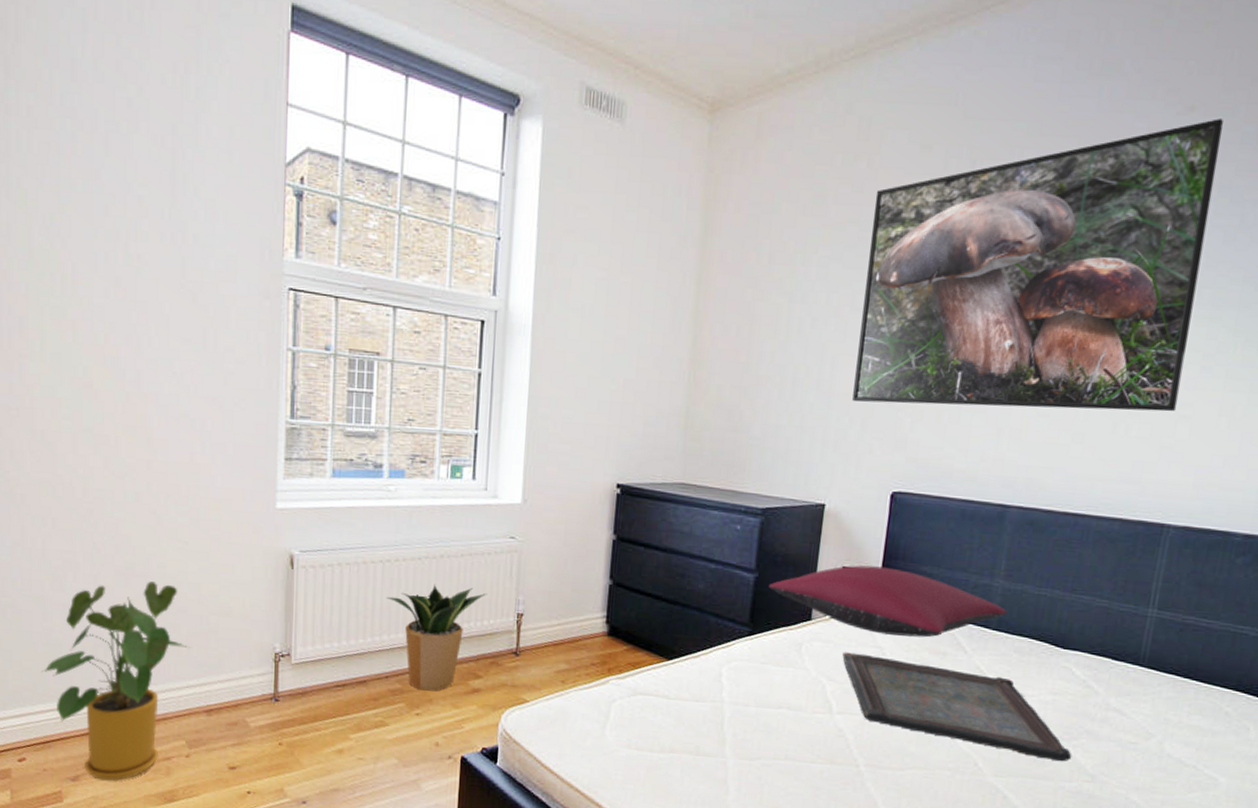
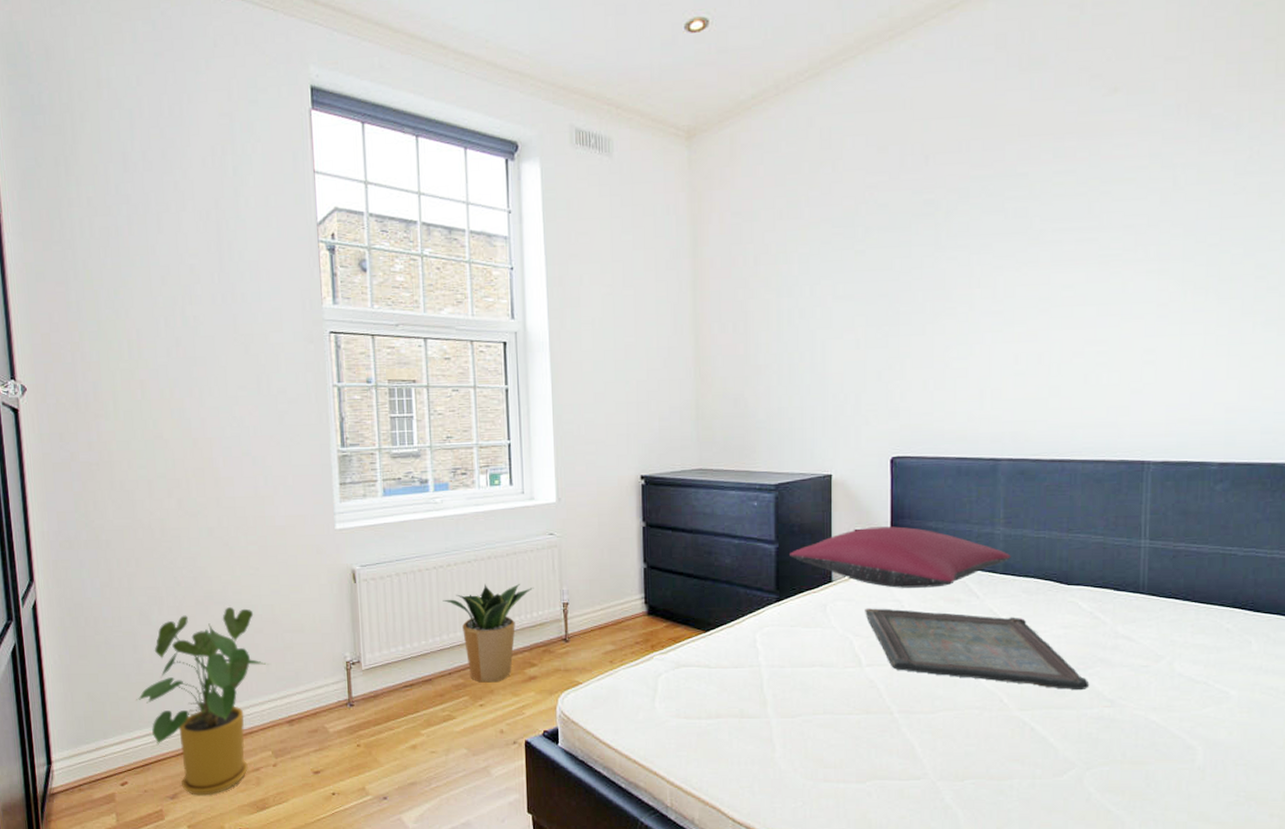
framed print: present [852,118,1224,412] -> none [843,96,1146,380]

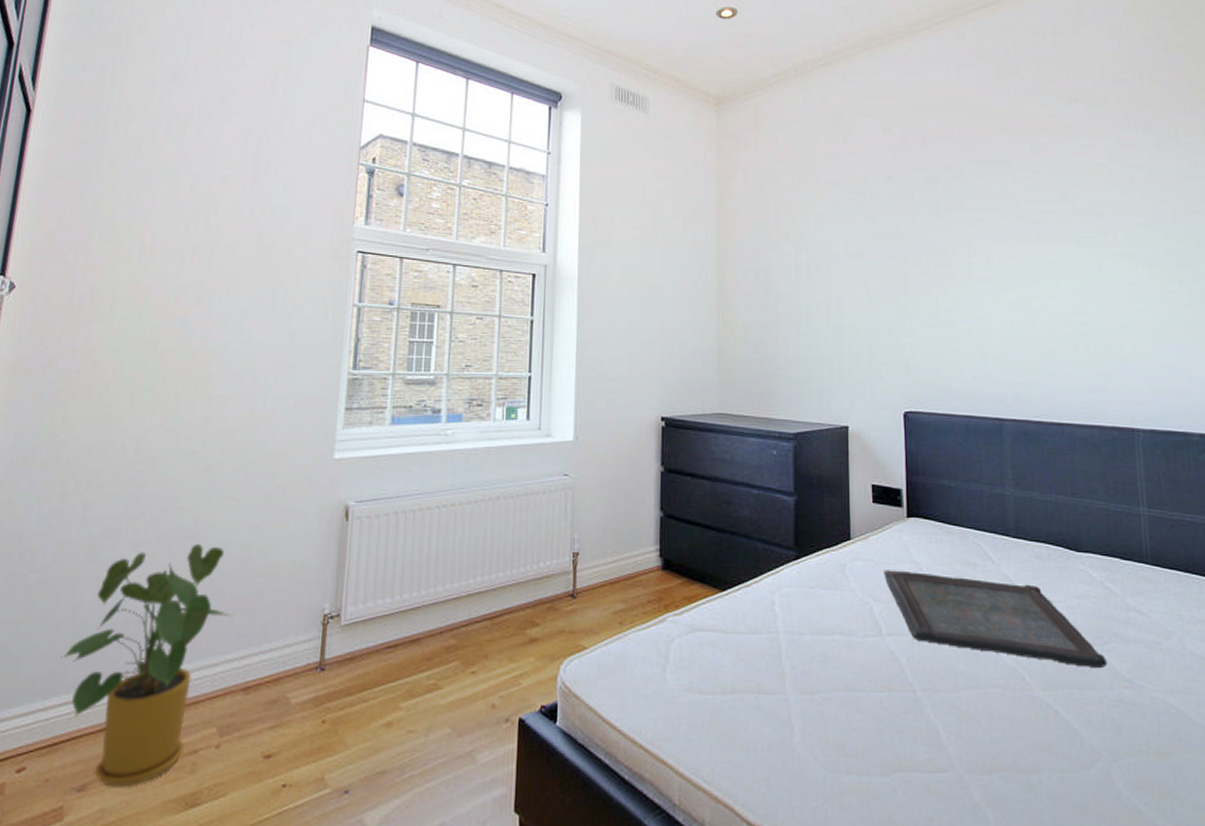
potted plant: present [443,583,534,683] -> none [442,527,543,645]
pillow: present [790,526,1011,588] -> none [808,482,1022,550]

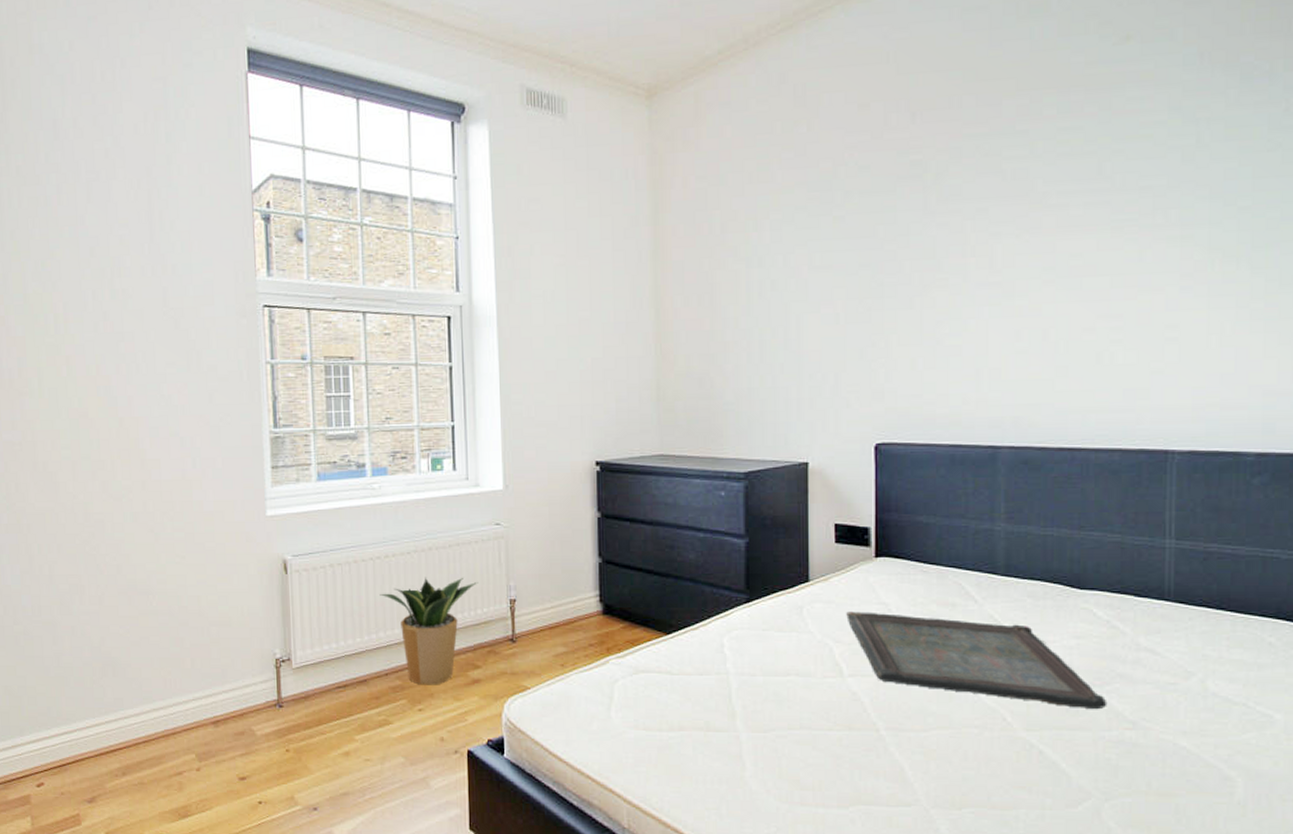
house plant: present [60,544,233,787] -> none [54,598,194,800]
potted plant: none [442,527,543,645] -> present [379,577,479,685]

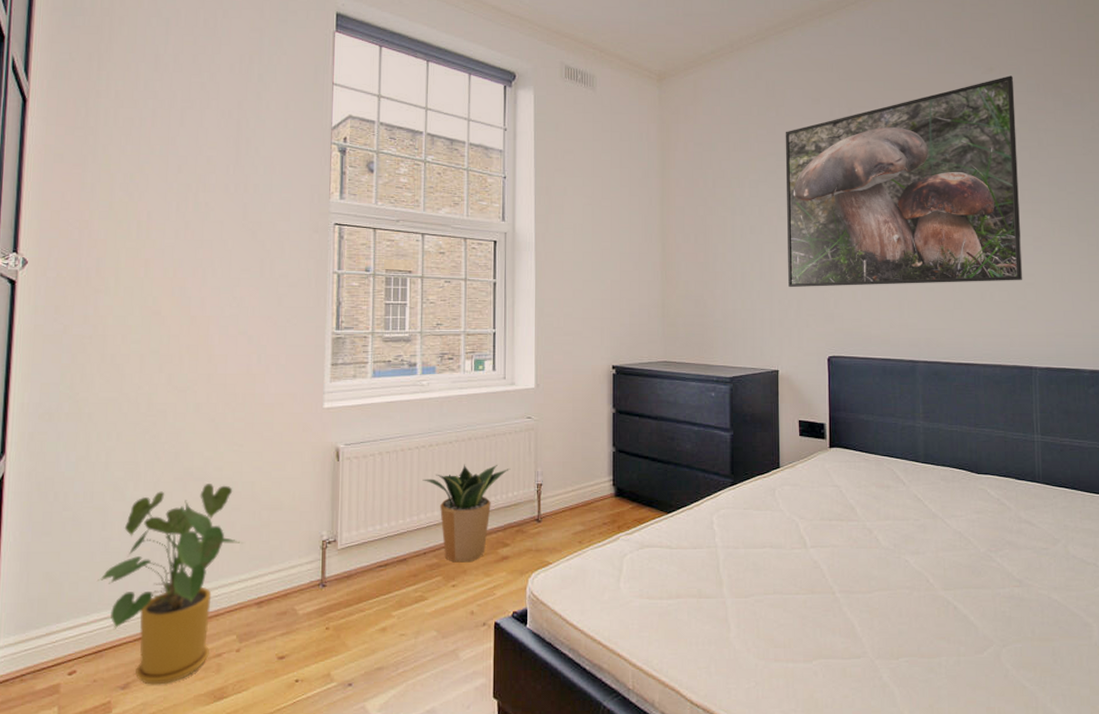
house plant: none [54,598,194,800] -> present [98,484,243,685]
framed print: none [819,44,1163,358] -> present [785,75,1023,288]
serving tray: present [846,611,1108,710] -> none [808,493,1001,571]

